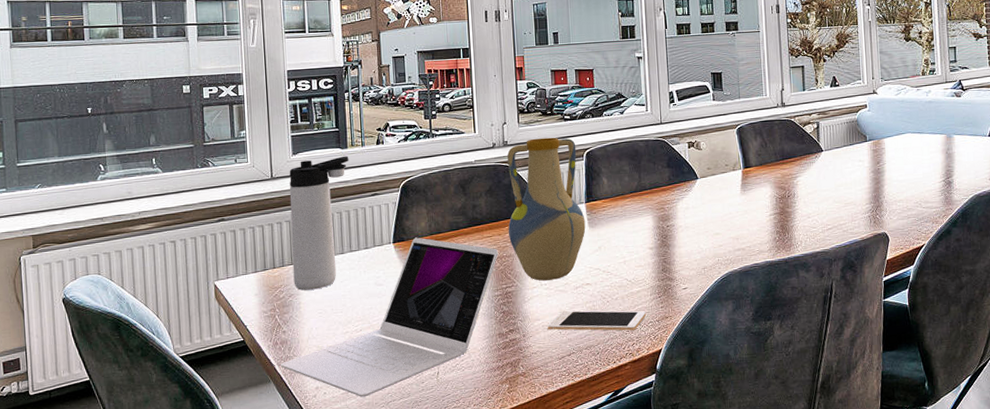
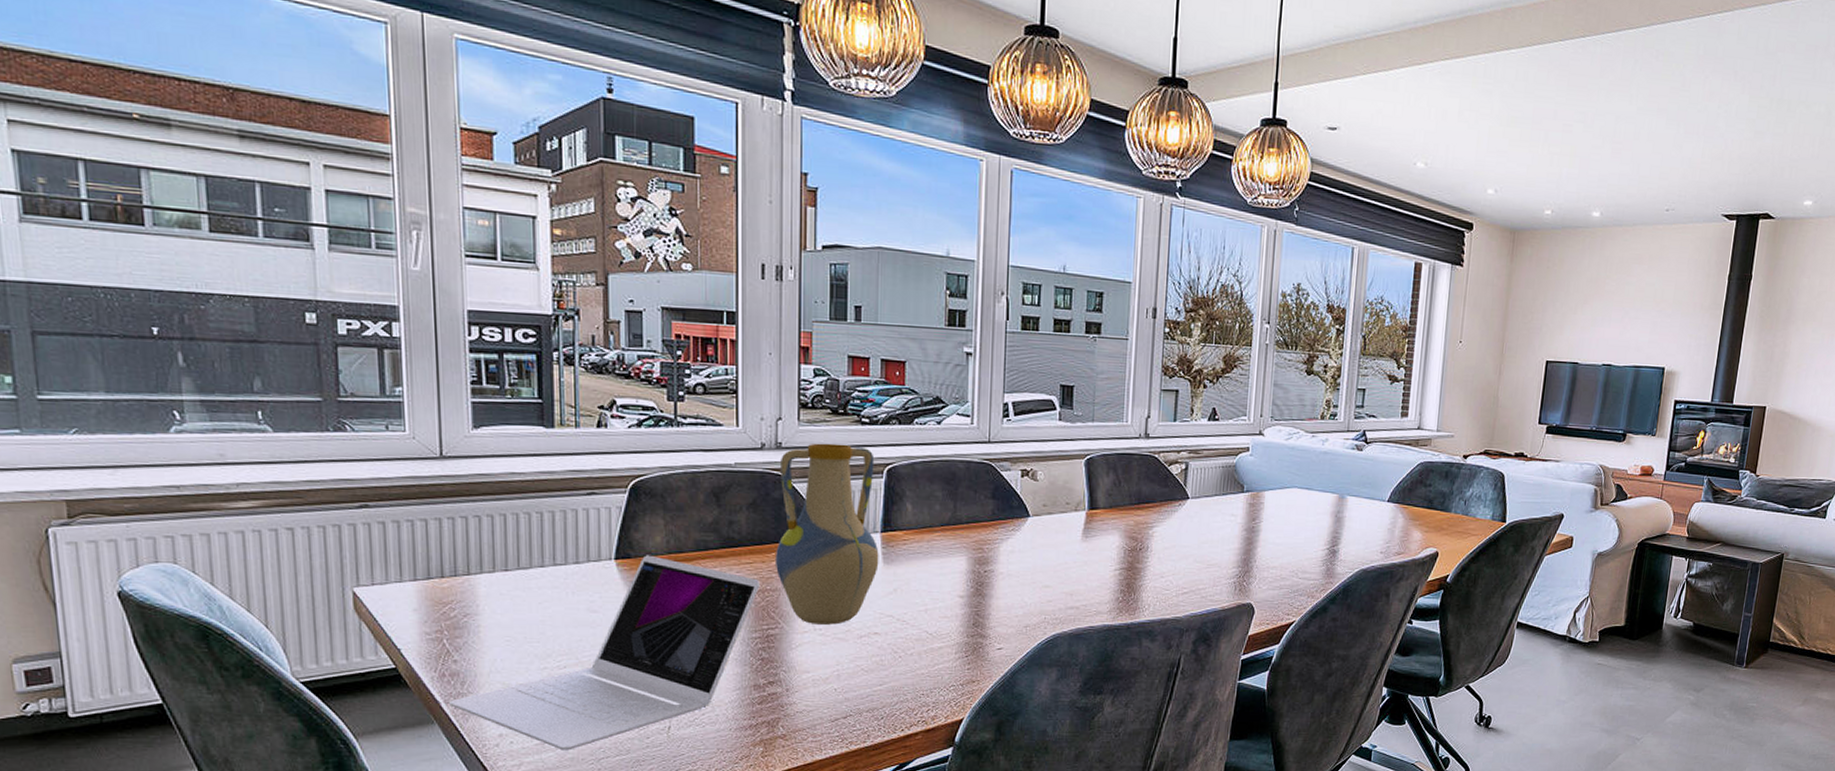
thermos bottle: present [289,156,349,291] -> none [467,437,556,610]
cell phone: present [547,310,647,331] -> none [819,663,948,694]

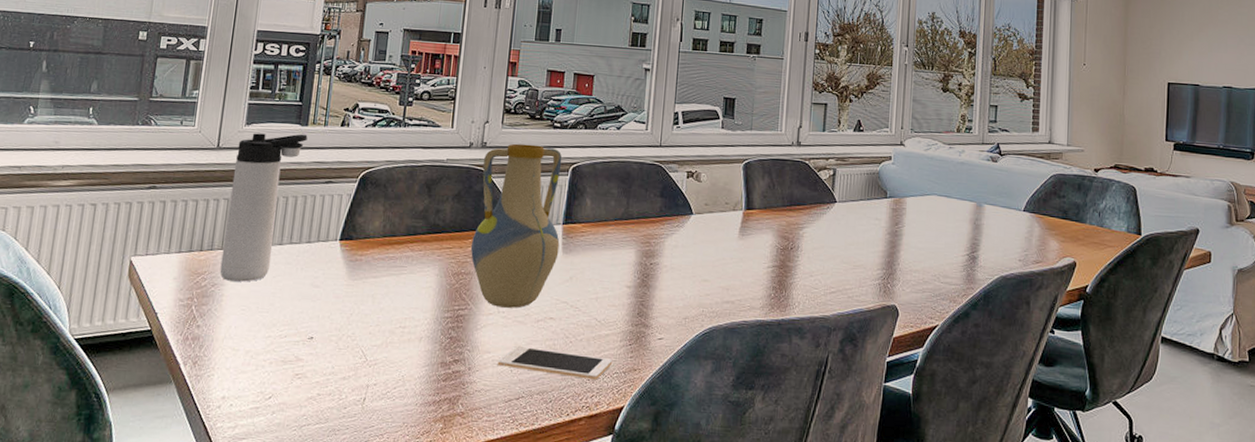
laptop: present [449,555,761,751] -> none [187,237,457,416]
thermos bottle: none [467,437,556,610] -> present [220,133,308,282]
cell phone: none [819,663,948,694] -> present [497,345,613,380]

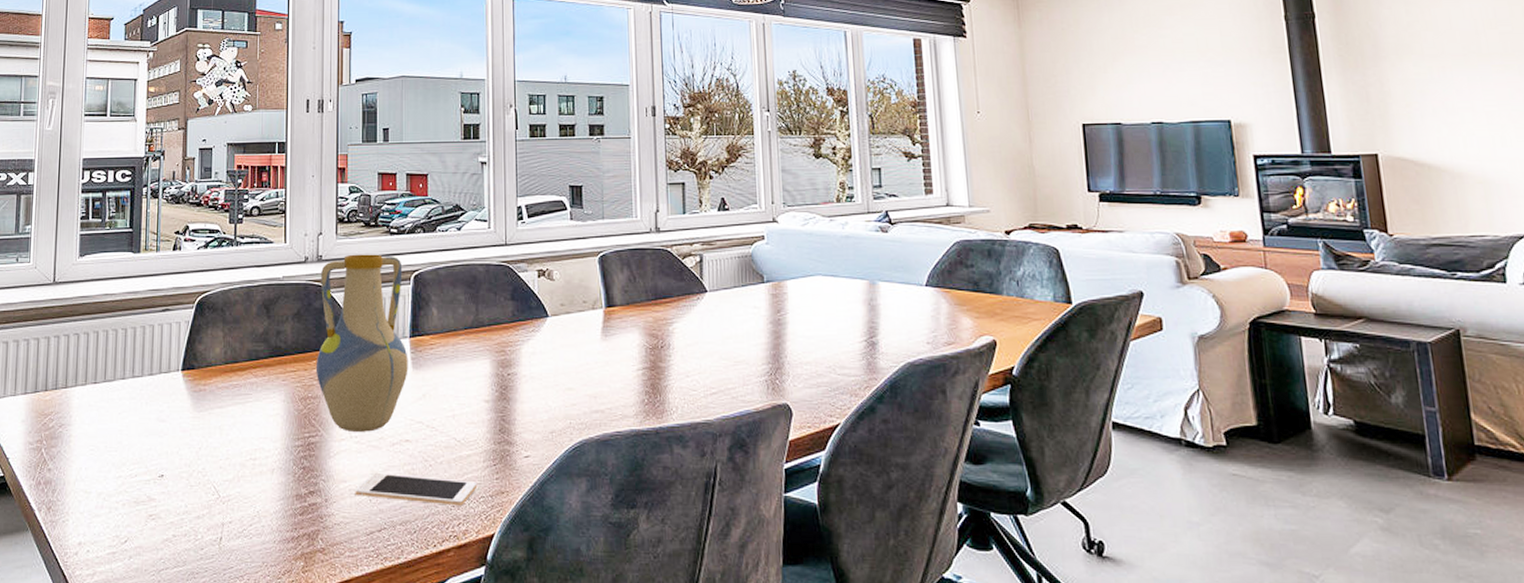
thermos bottle: present [220,133,308,282] -> none [66,262,141,421]

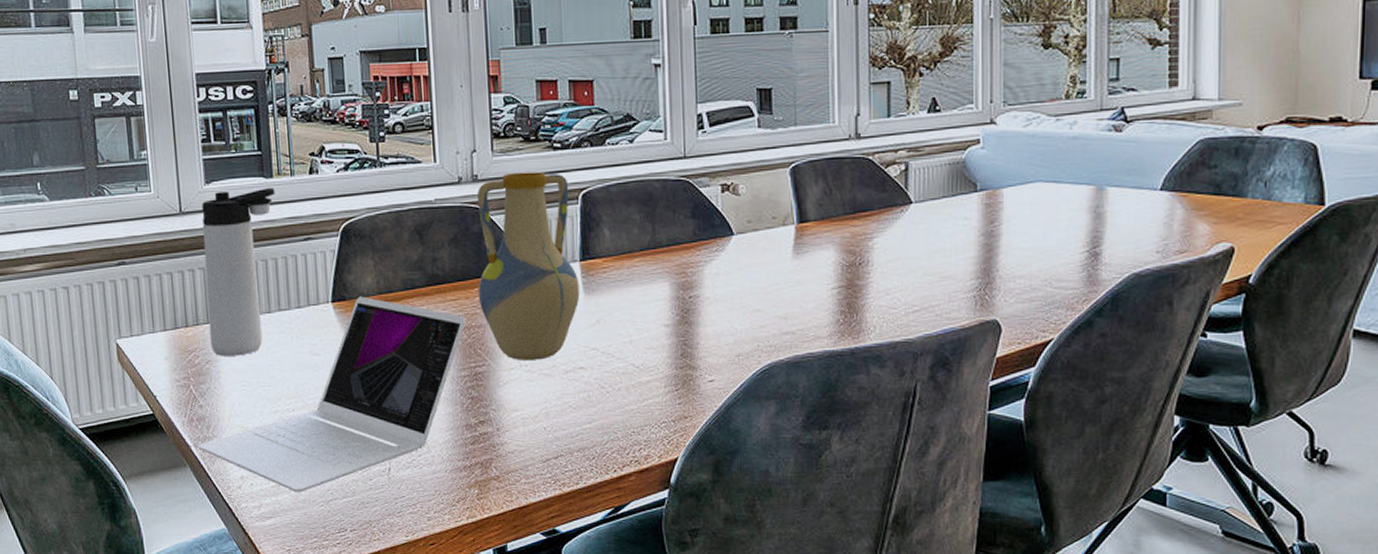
laptop: none [41,366,303,561] -> present [198,296,466,492]
thermos bottle: none [66,262,141,421] -> present [201,187,275,356]
cell phone: present [355,472,478,506] -> none [528,400,659,432]

